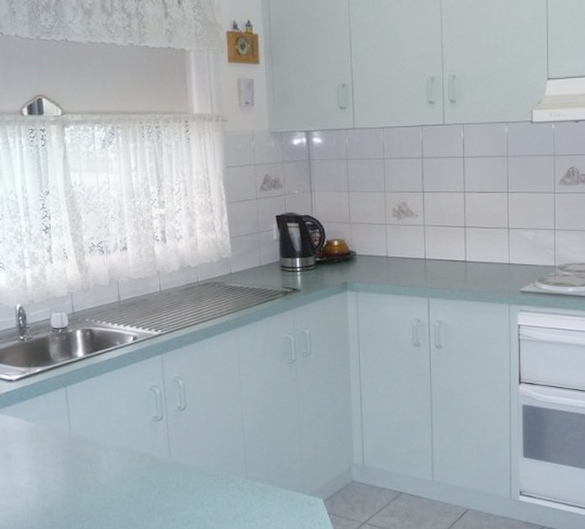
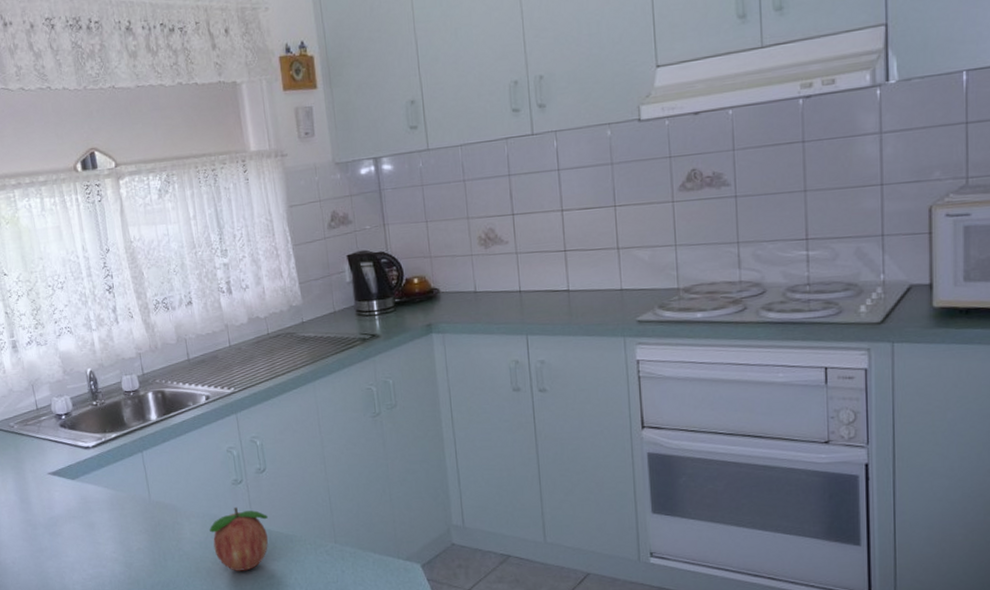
fruit: none [127,442,185,503] -> present [209,506,269,571]

